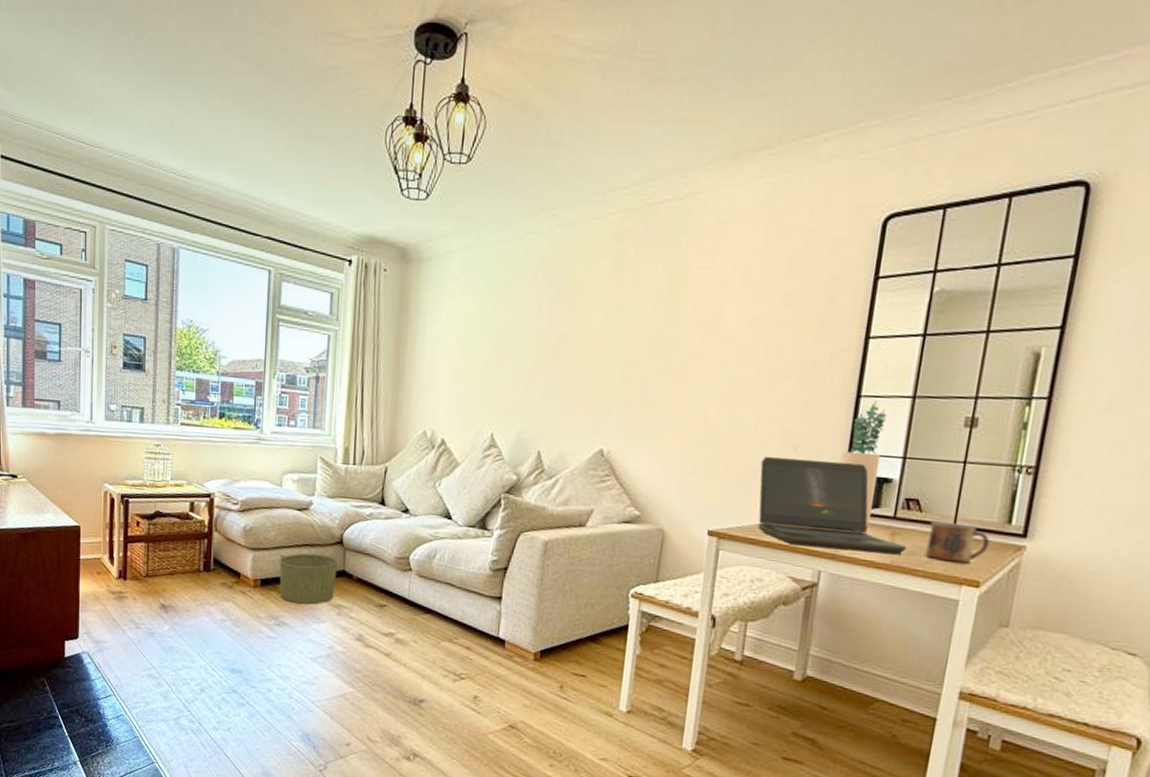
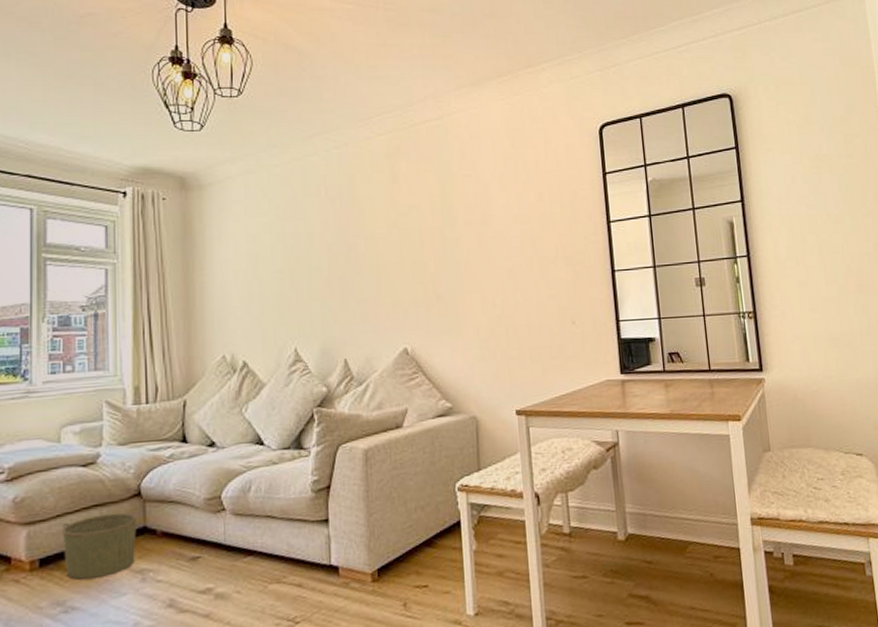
laptop computer: present [757,457,906,554] -> none [548,328,679,410]
vase: present [840,401,888,528] -> none [611,273,646,384]
mug: present [925,521,990,564] -> none [692,367,739,403]

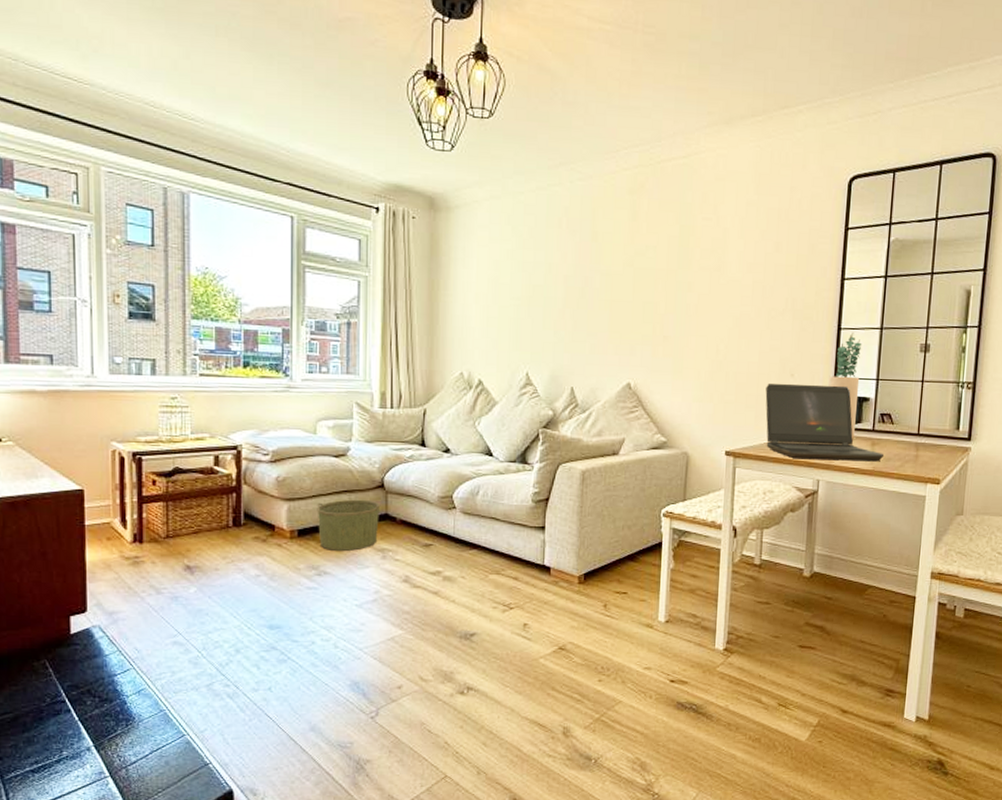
laptop computer: none [548,328,679,410] -> present [765,383,884,461]
vase: none [611,273,646,384] -> present [828,332,862,440]

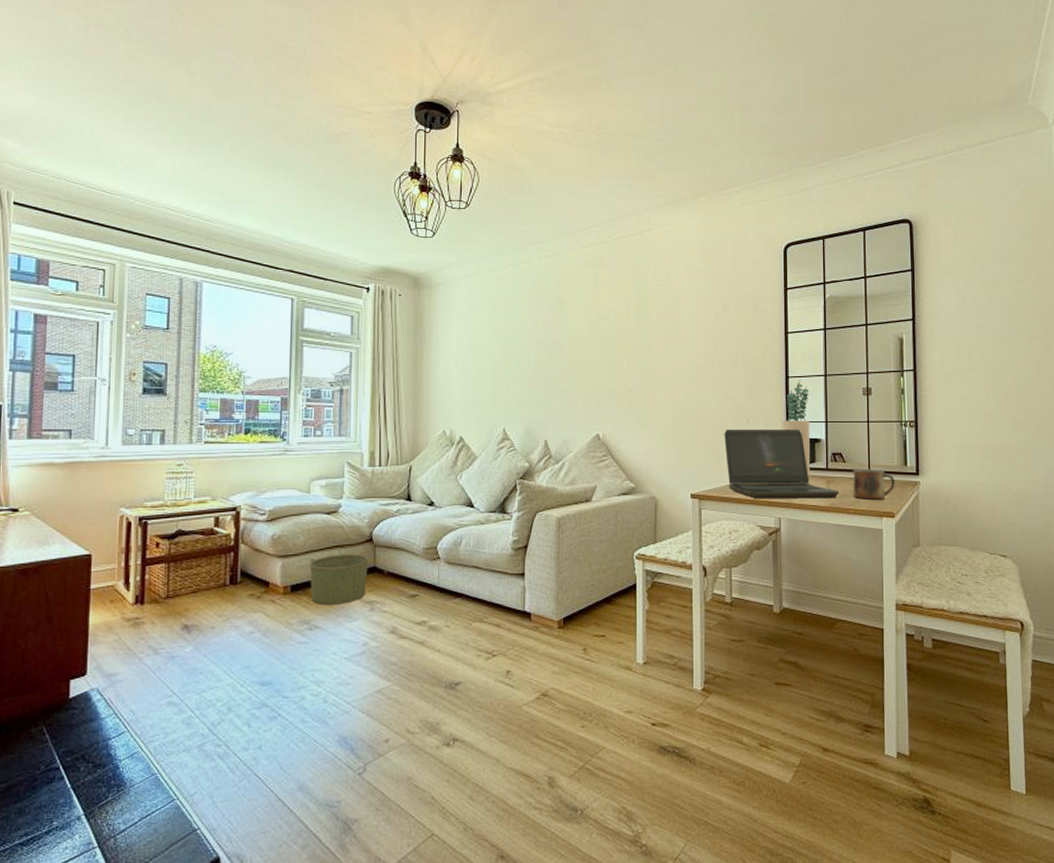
mug: none [898,431,945,465] -> present [852,469,895,500]

